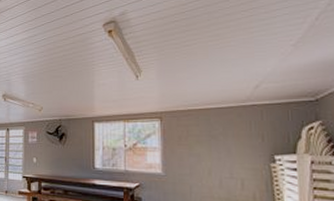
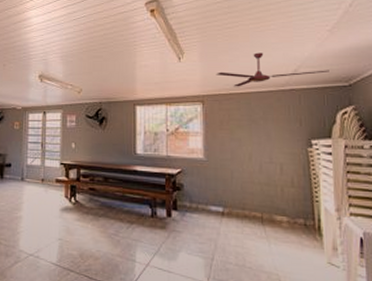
ceiling fan: none [173,69,294,104] -> present [215,52,329,87]

